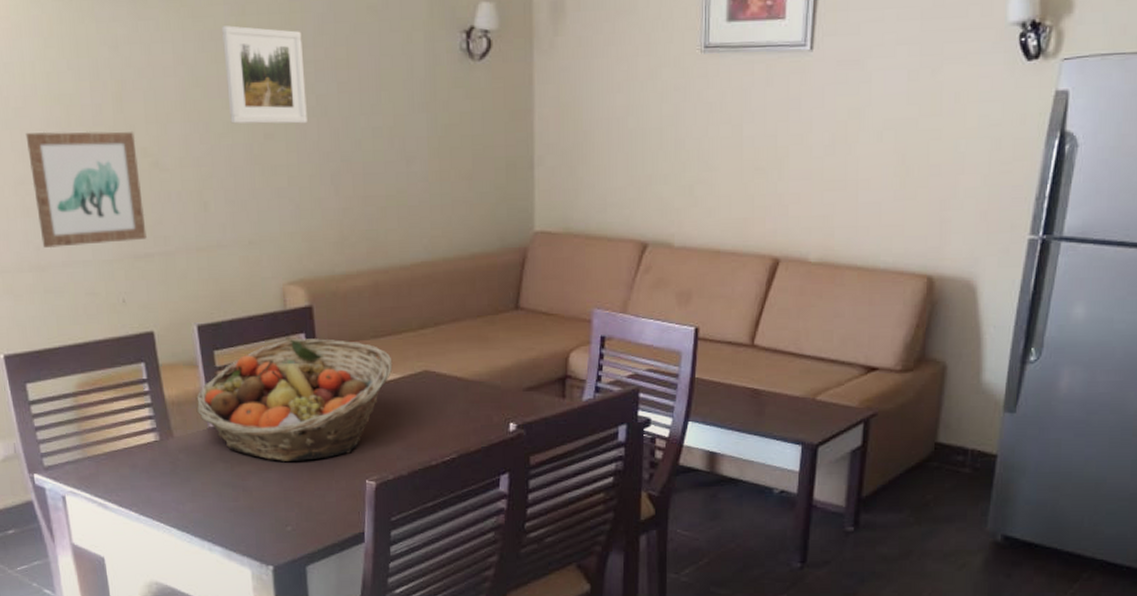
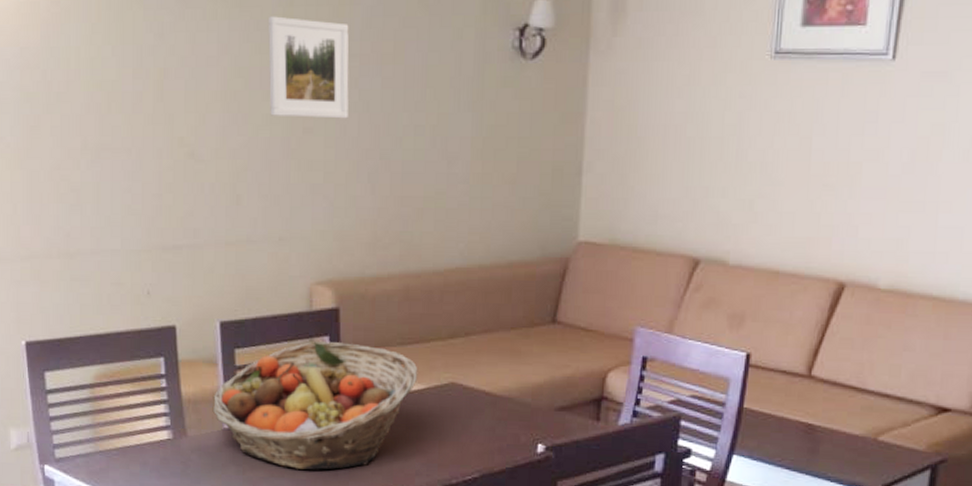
wall art: present [25,131,147,249] -> none [65,117,177,236]

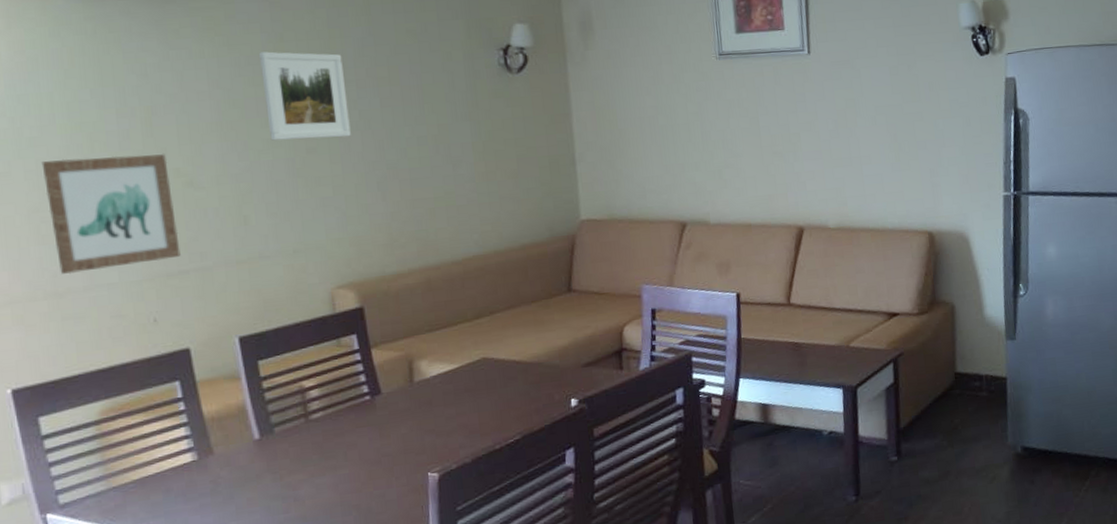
wall art: none [65,117,177,236] -> present [41,154,181,275]
fruit basket: present [212,341,418,470] -> none [239,337,450,466]

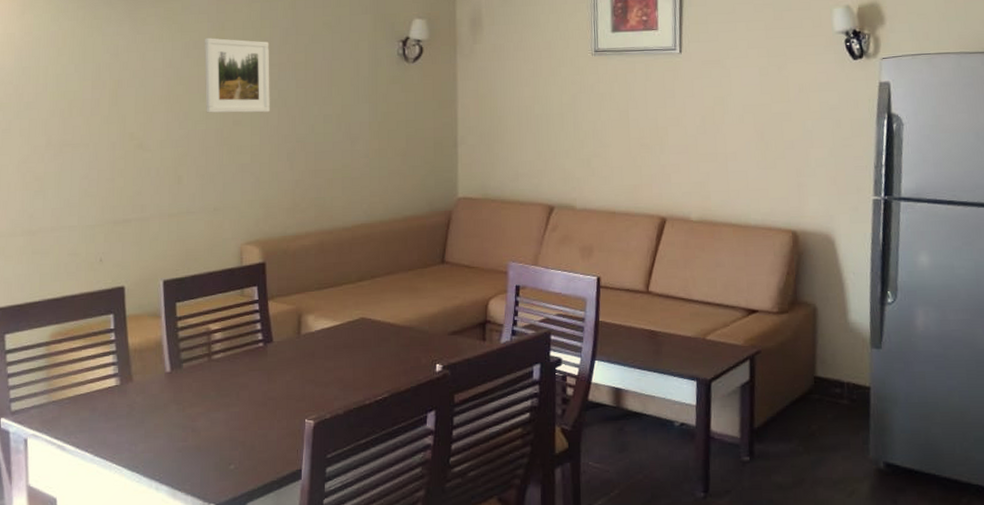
wall art: present [41,154,181,275] -> none [33,120,127,216]

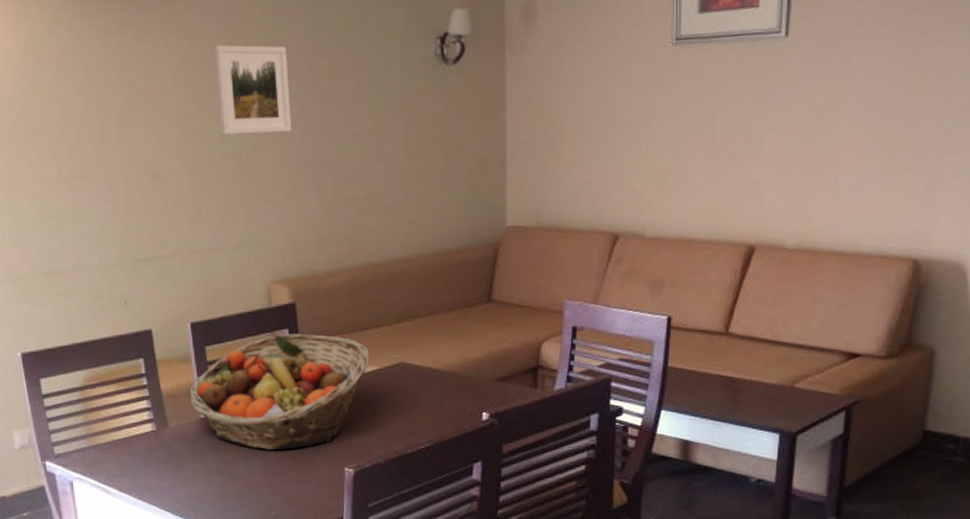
fruit basket: none [156,291,333,403] -> present [189,333,370,450]

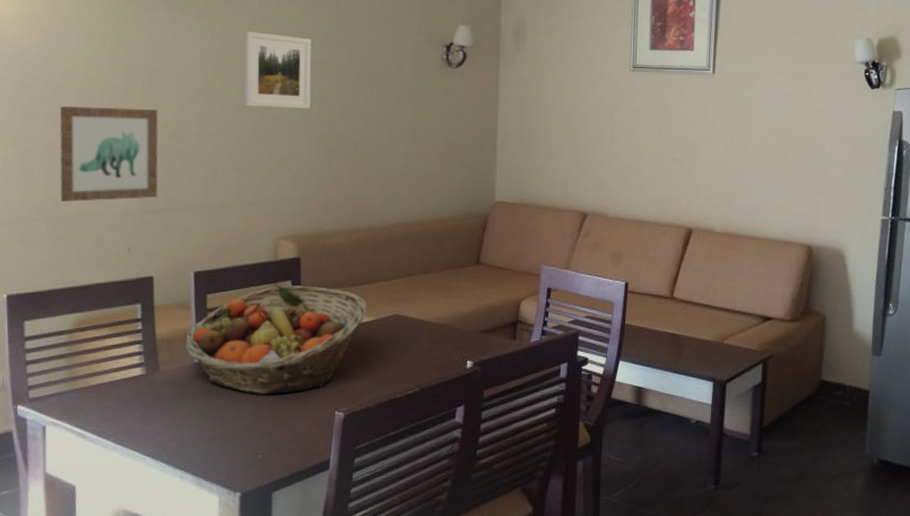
wall art: none [42,147,146,256] -> present [60,105,159,203]

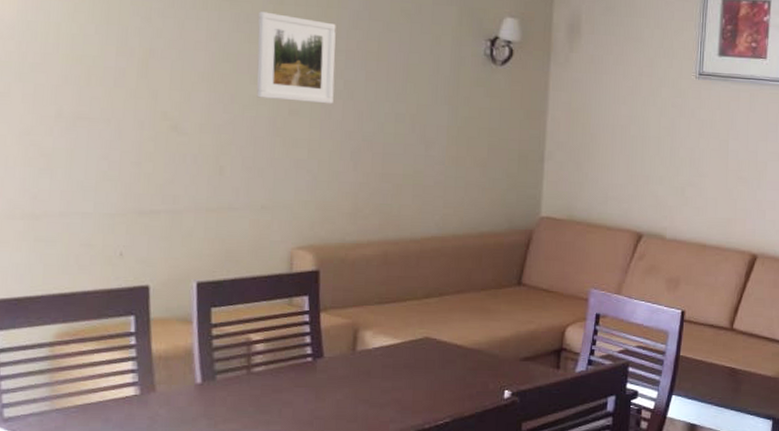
wall art: present [60,105,159,203] -> none [39,87,157,199]
fruit basket: present [184,285,367,394] -> none [184,301,395,420]

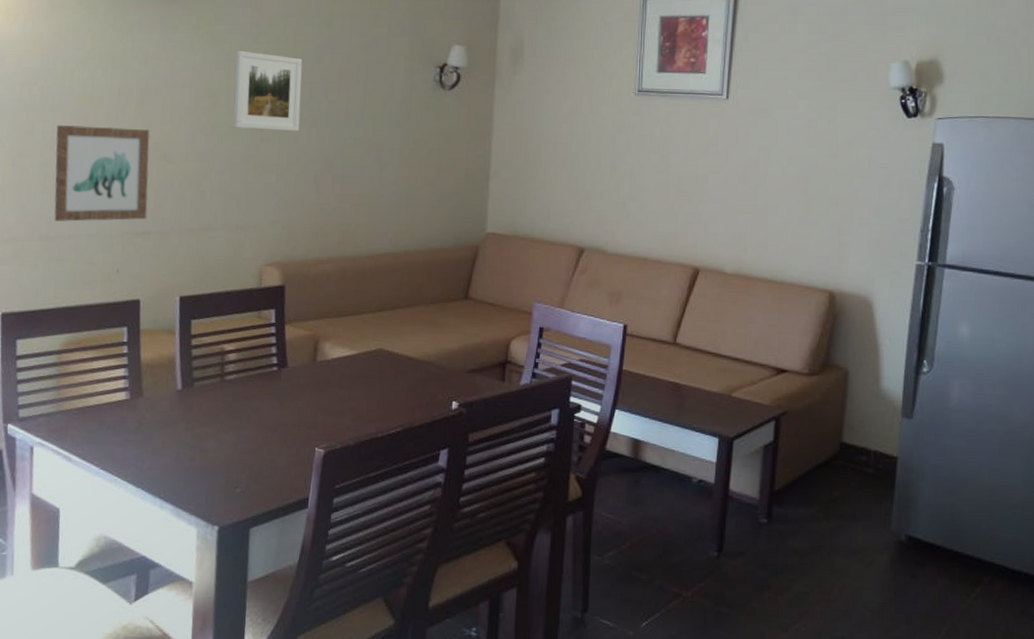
wall art: none [39,87,157,199] -> present [54,125,150,222]

